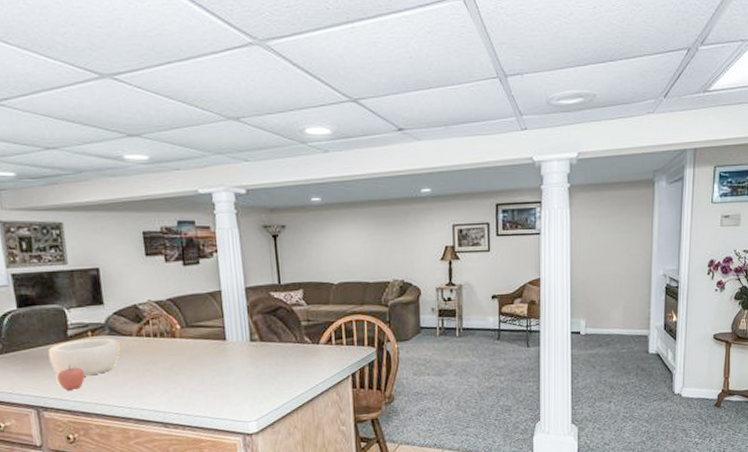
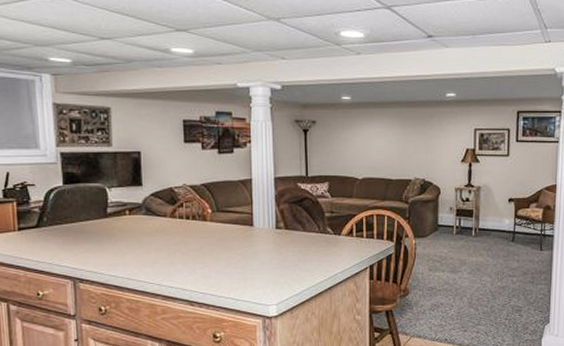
bowl: present [48,337,119,376] -> none [88,217,153,252]
fruit: present [56,365,85,390] -> none [93,240,120,264]

